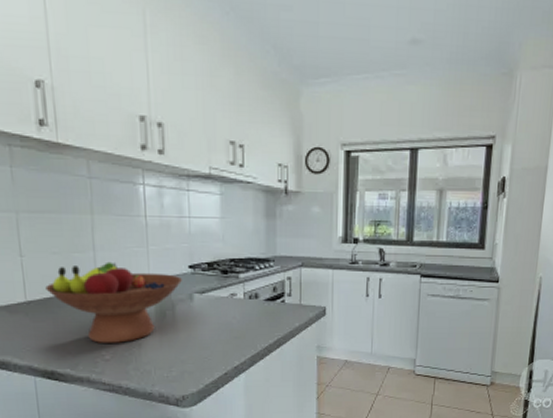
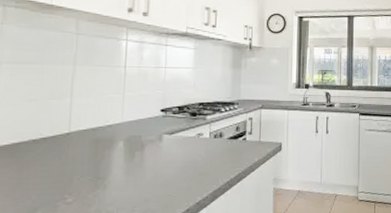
fruit bowl: present [45,261,182,343] -> none [15,107,153,186]

